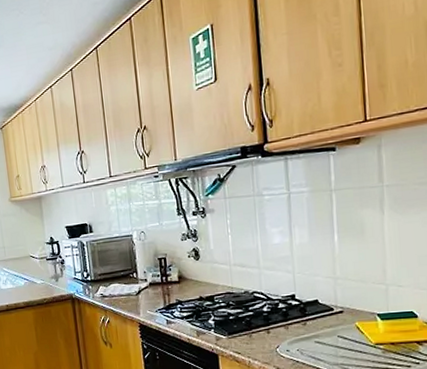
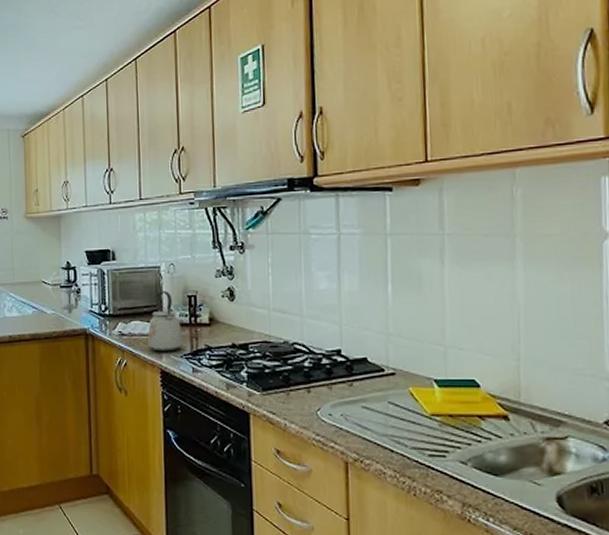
kettle: none [126,255,157,309] -> present [147,290,183,352]

